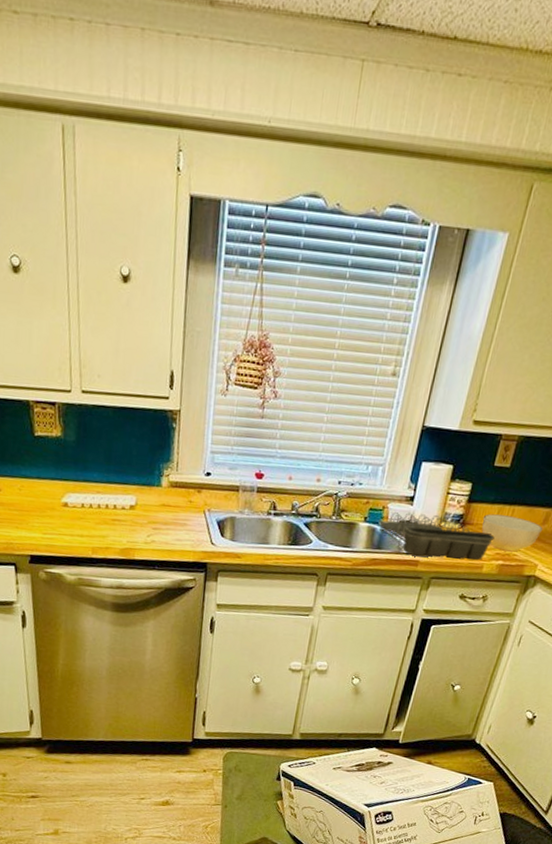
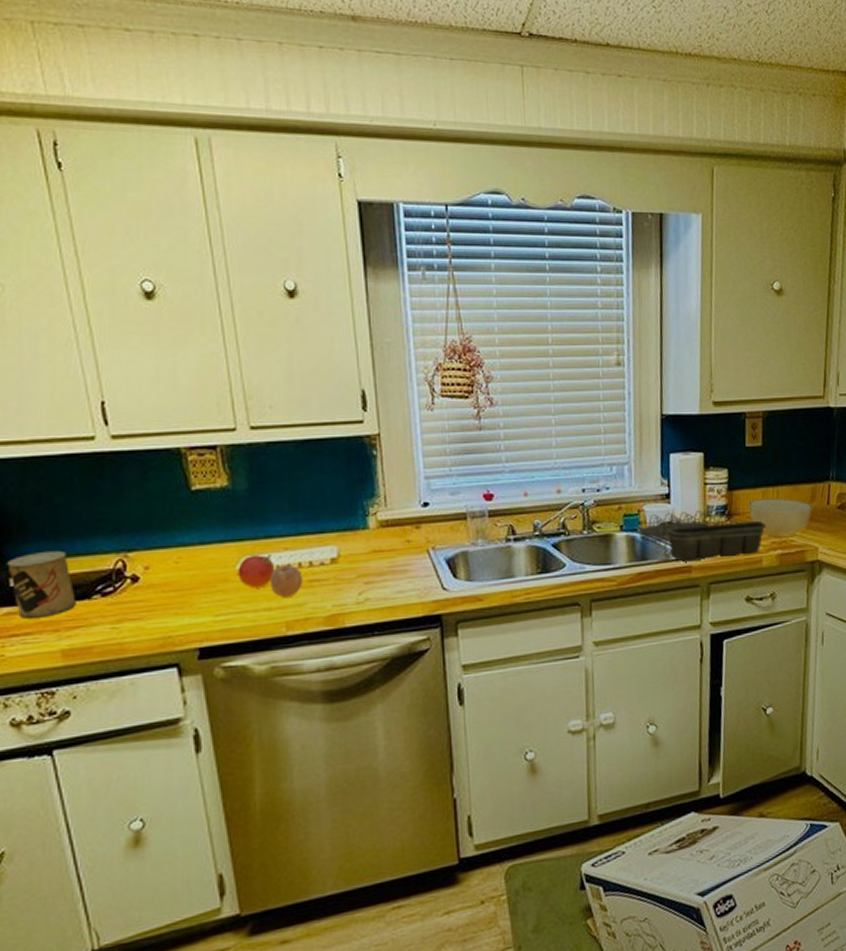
fruit: none [62,493,89,519] -> present [237,555,276,588]
fruit: none [84,504,108,530] -> present [270,564,303,598]

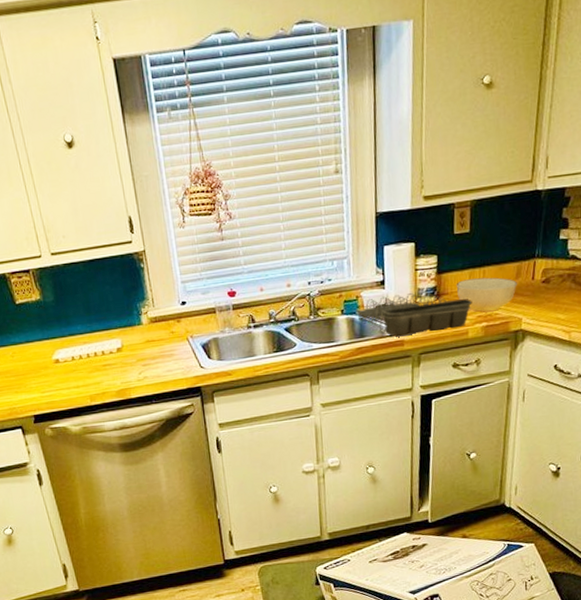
fruit: present [237,555,276,588] -> none [53,348,79,372]
fruit: present [270,564,303,598] -> none [76,354,99,379]

